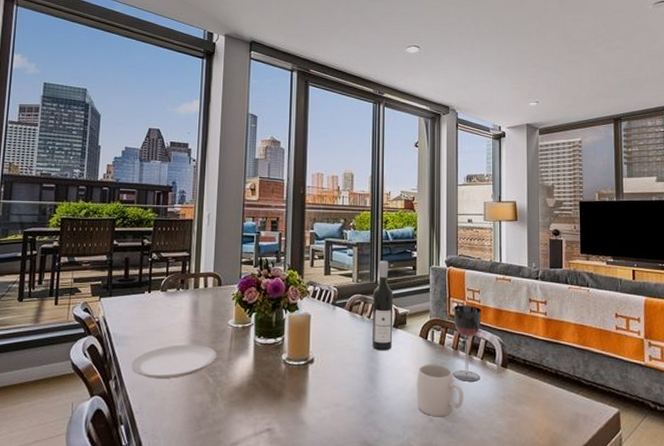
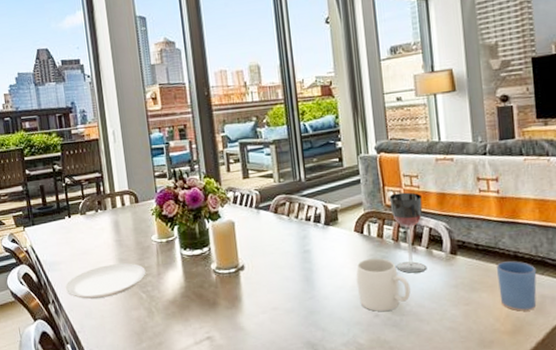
bottle: present [371,260,394,351] -> none [298,155,326,251]
mug: none [539,379,573,427] -> present [496,261,537,311]

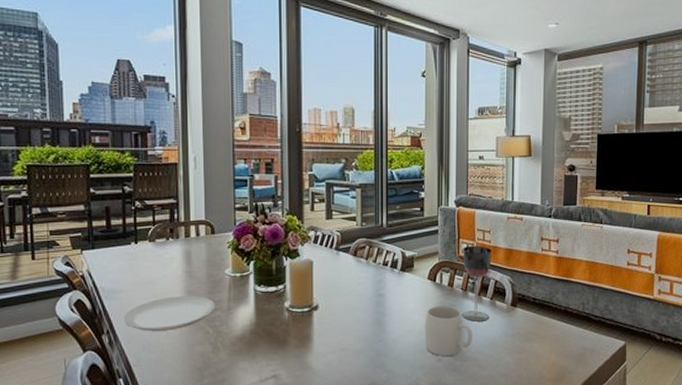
mug: present [496,261,537,311] -> none [548,315,582,361]

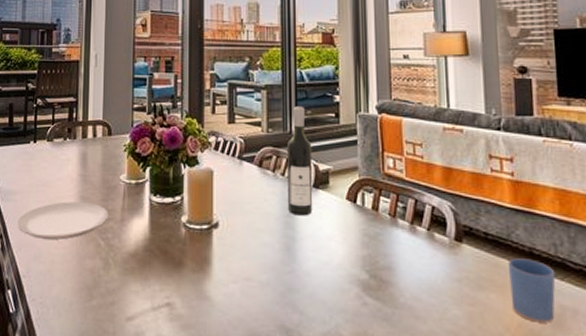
bottle: none [378,202,400,295] -> present [287,106,313,216]
mug: present [424,305,473,357] -> none [344,233,406,301]
wineglass: present [462,246,492,322] -> none [388,161,427,258]
mug: none [548,315,582,361] -> present [507,258,556,323]

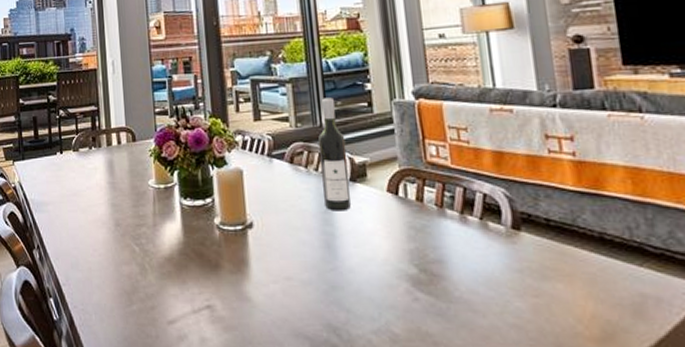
plate: present [16,201,108,240] -> none [51,209,140,247]
mug: present [507,258,556,323] -> none [574,245,634,313]

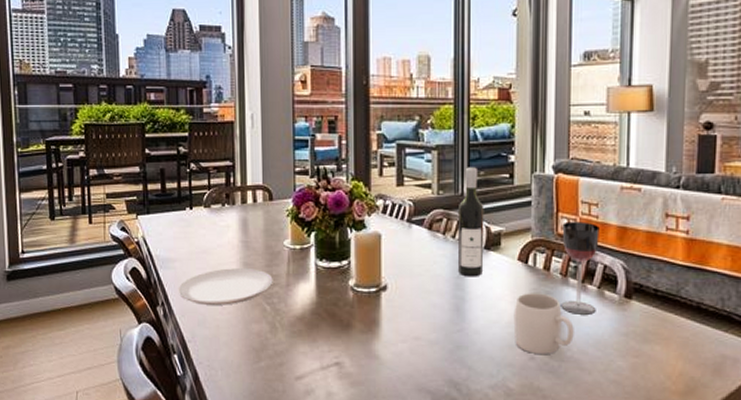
plate: none [51,209,140,247] -> present [178,268,273,305]
mug: none [389,226,460,296] -> present [513,293,574,355]
wineglass: none [430,147,481,249] -> present [561,221,600,315]

